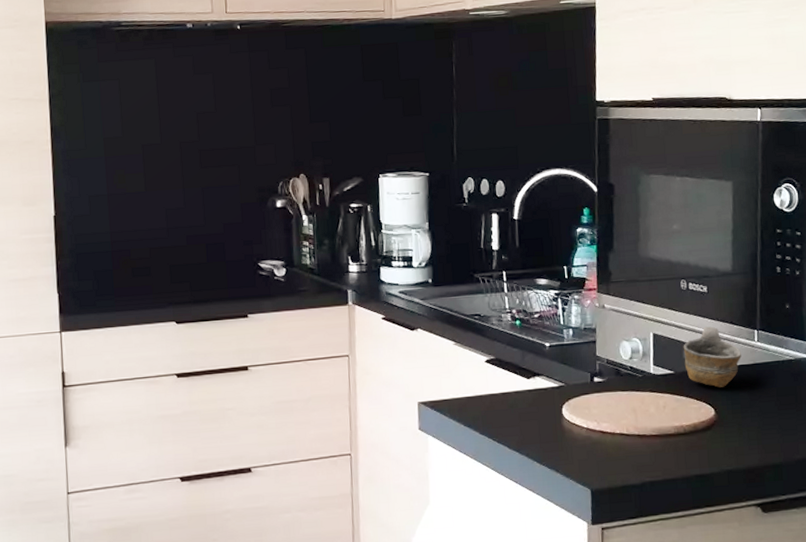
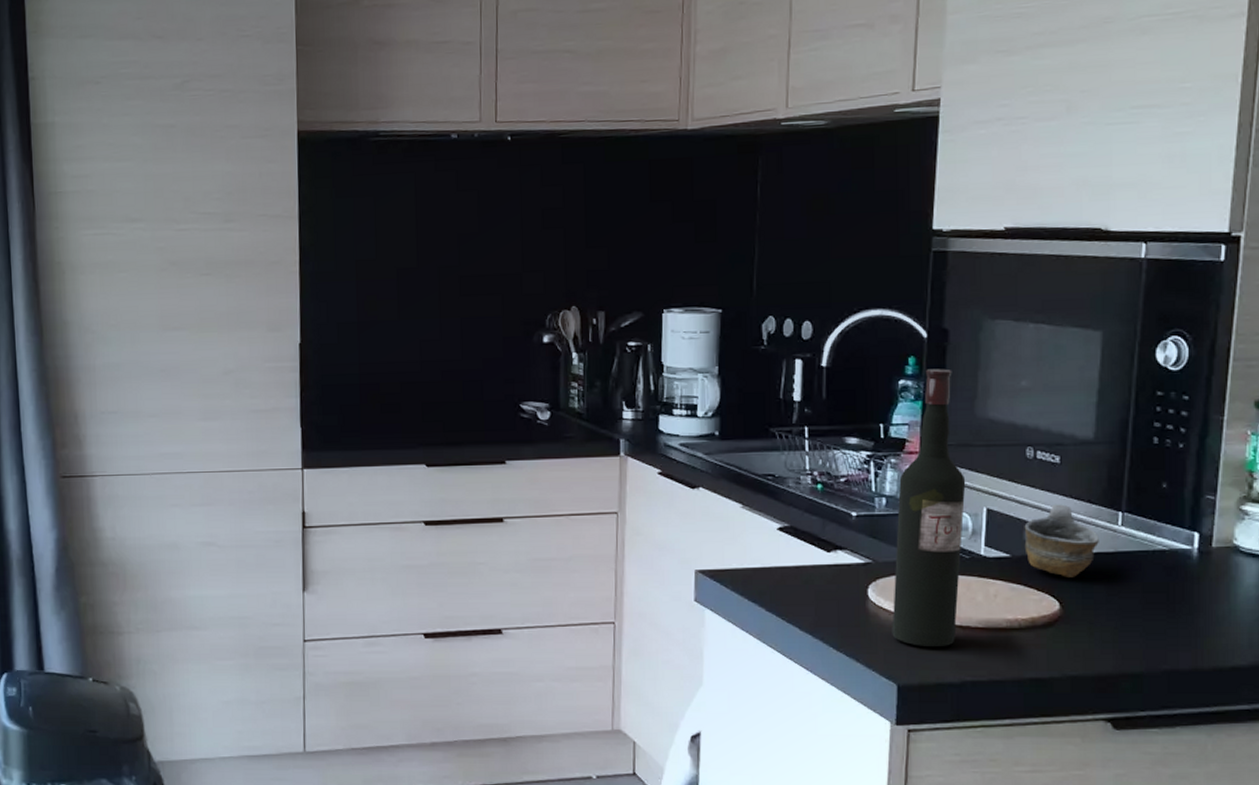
wine bottle: none [582,217,636,455] -> present [892,369,966,646]

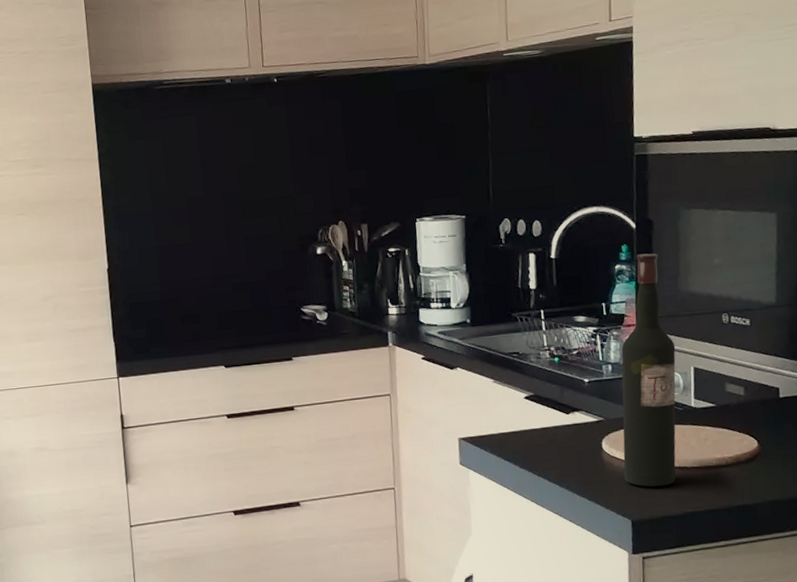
cup: present [1024,504,1099,577] -> none [725,359,786,420]

